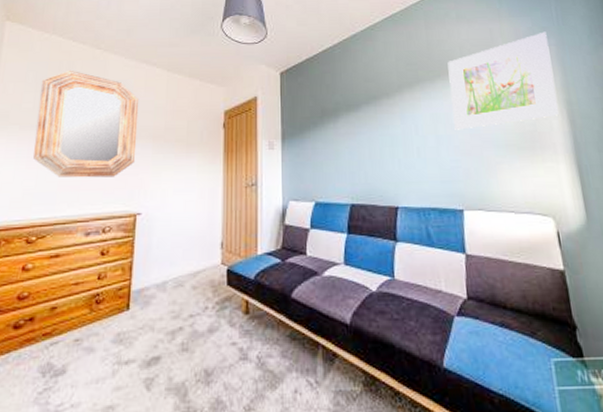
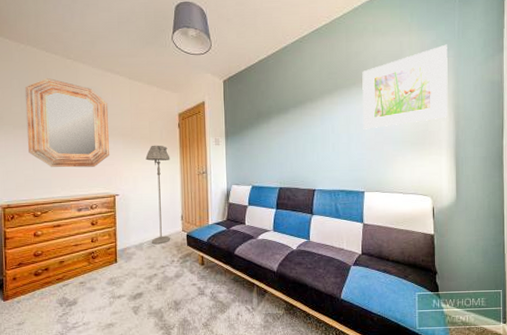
floor lamp: none [178,149,211,284] -> present [145,145,170,245]

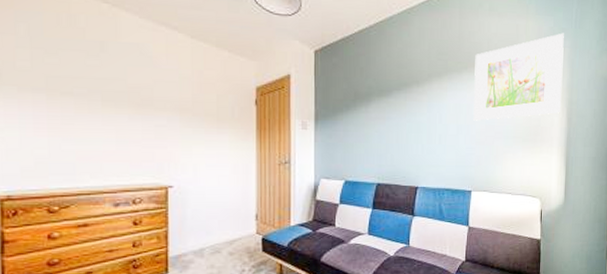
home mirror: present [24,77,110,168] -> none [37,25,162,149]
floor lamp: present [145,145,170,245] -> none [211,125,244,250]

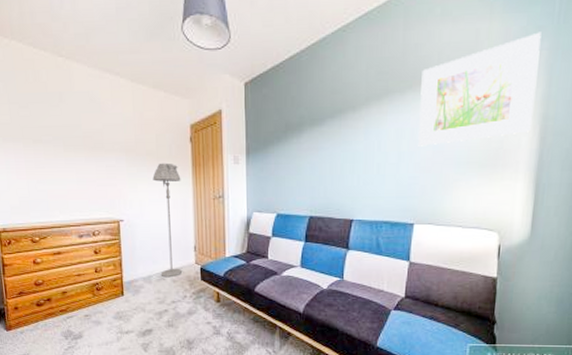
floor lamp: none [211,125,244,250] -> present [152,163,182,278]

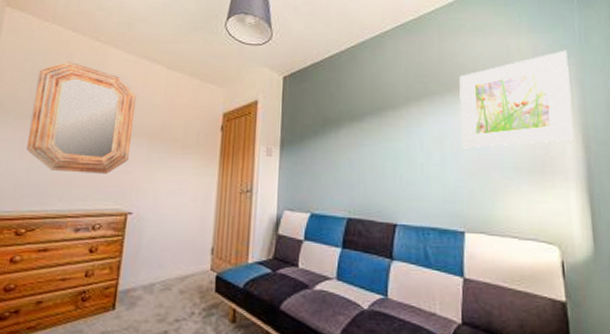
home mirror: none [12,80,112,188] -> present [27,61,137,174]
floor lamp: present [152,163,182,278] -> none [166,150,206,287]

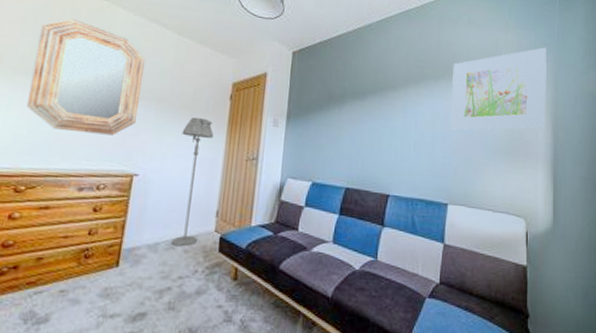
floor lamp: none [166,150,206,287] -> present [170,117,214,247]

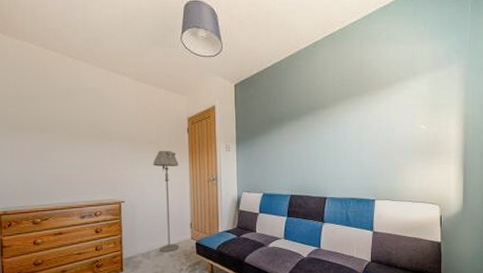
home mirror: present [27,18,146,136] -> none [21,76,115,173]
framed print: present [451,47,546,130] -> none [375,54,459,138]

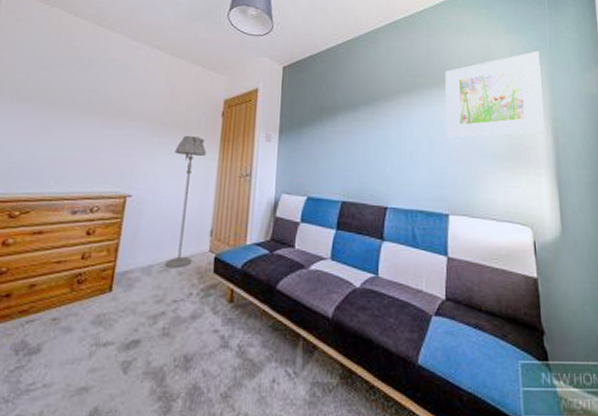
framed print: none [375,54,459,138] -> present [445,51,544,138]

